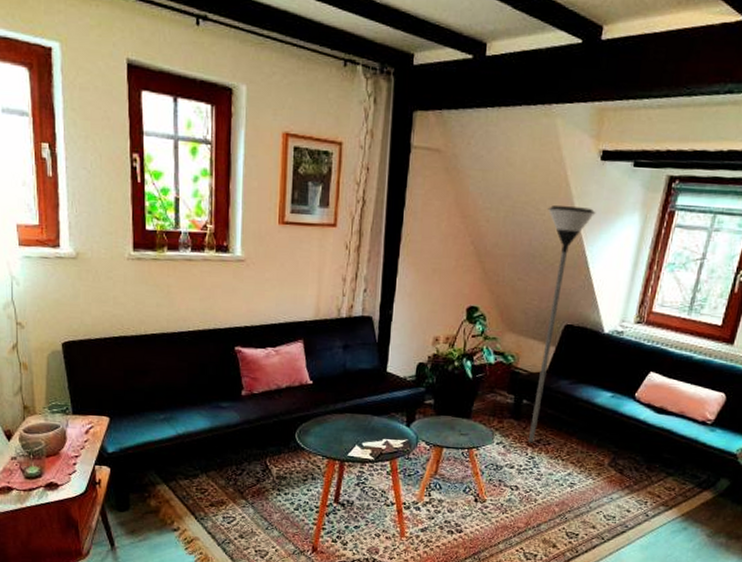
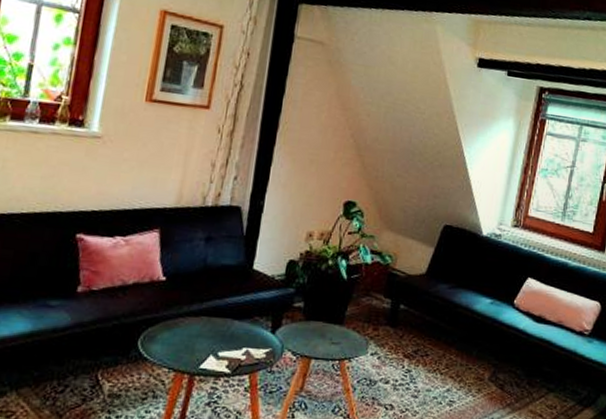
floor lamp: present [528,206,596,443] -> none [404,105,474,354]

